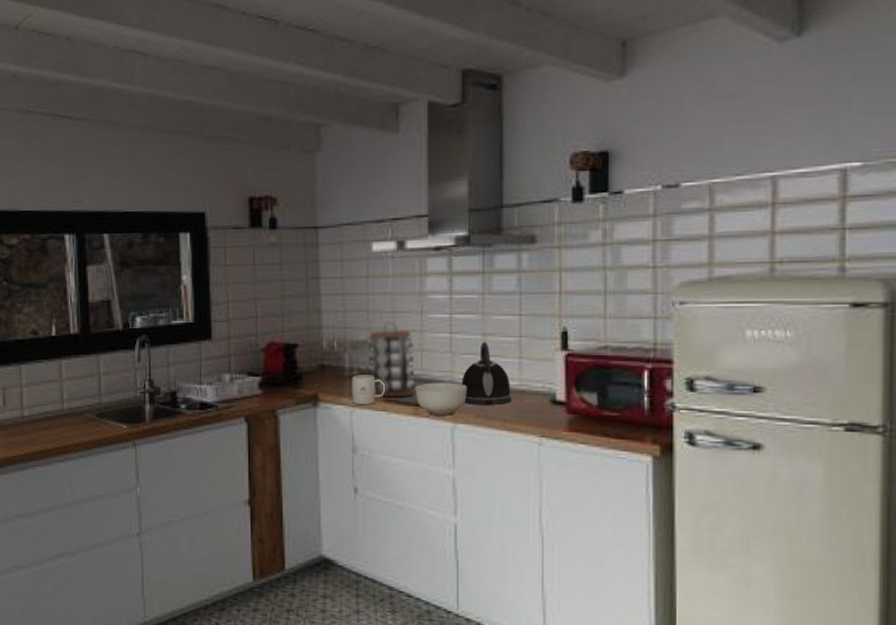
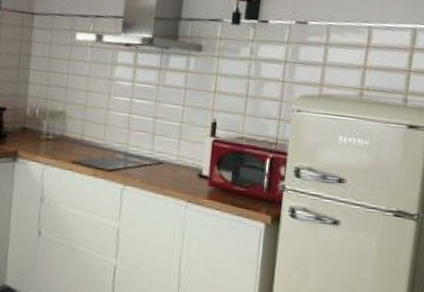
mug: present [351,375,386,406] -> none [45,138,74,164]
spice rack: present [369,321,415,398] -> none [62,98,100,161]
bowl: present [414,382,467,415] -> none [96,151,137,179]
kettle: present [461,342,513,405] -> none [133,123,171,174]

